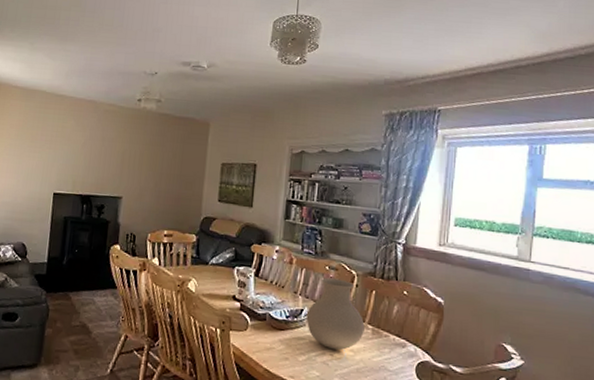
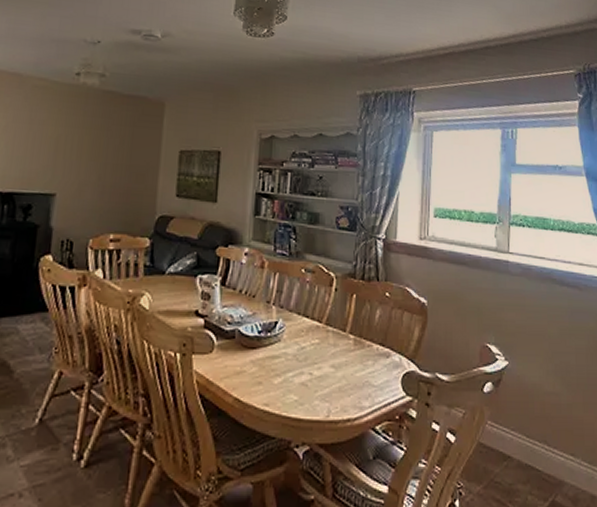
vase: present [306,277,365,351] -> none [281,282,346,368]

